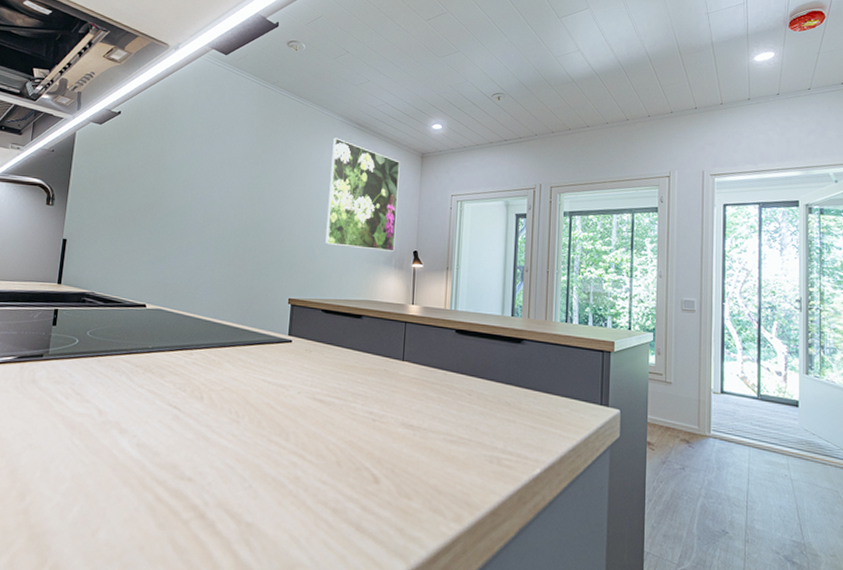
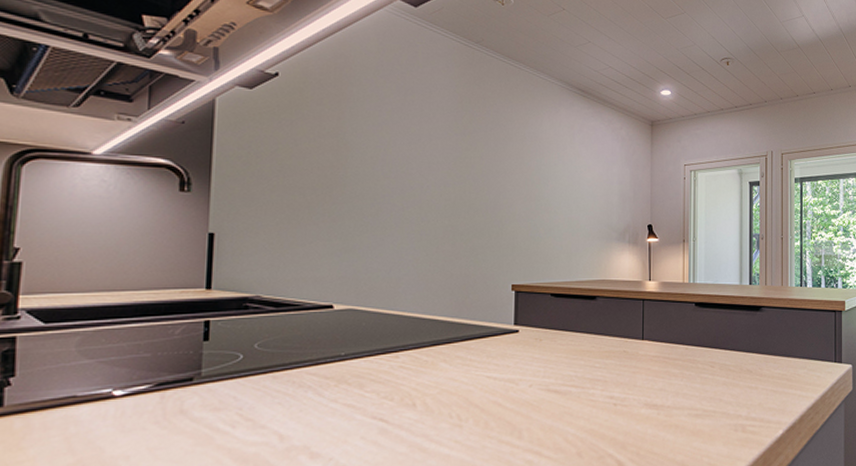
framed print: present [324,137,400,252] -> none [549,104,629,226]

